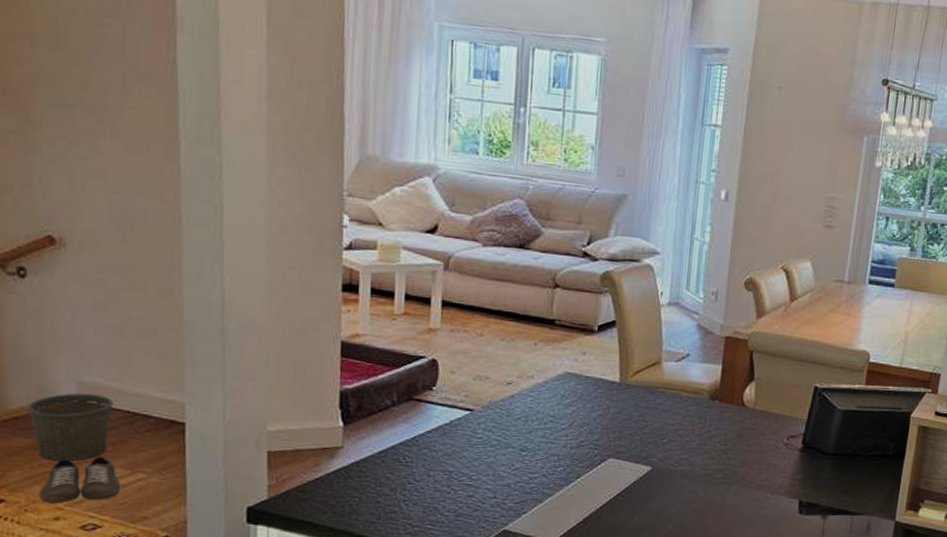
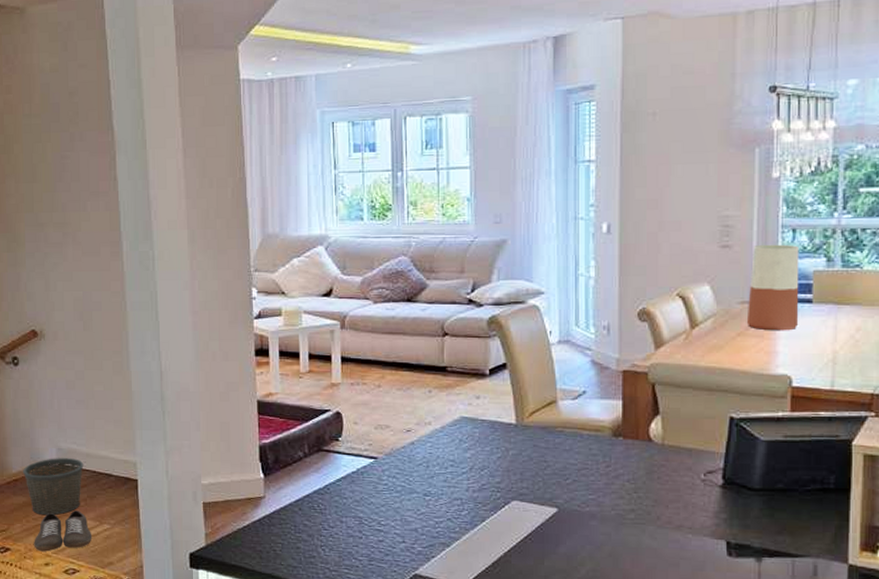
vase: none [838,228,890,311] -> present [746,244,800,331]

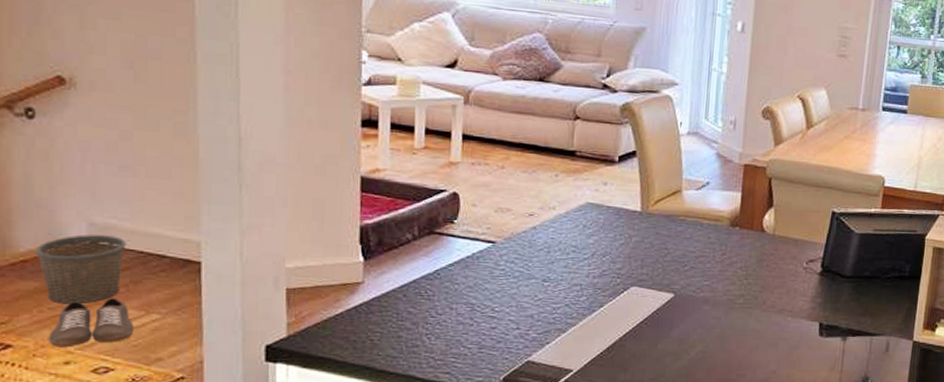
vase: present [746,244,800,331] -> none [853,57,902,137]

